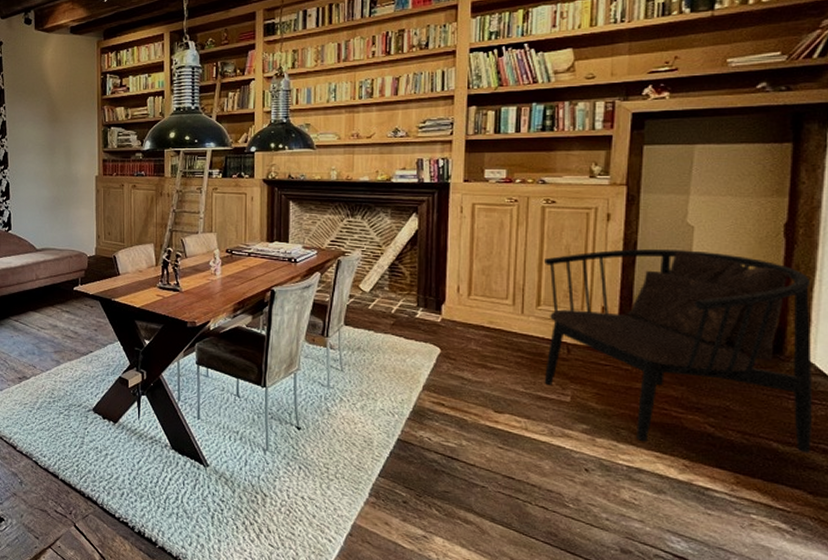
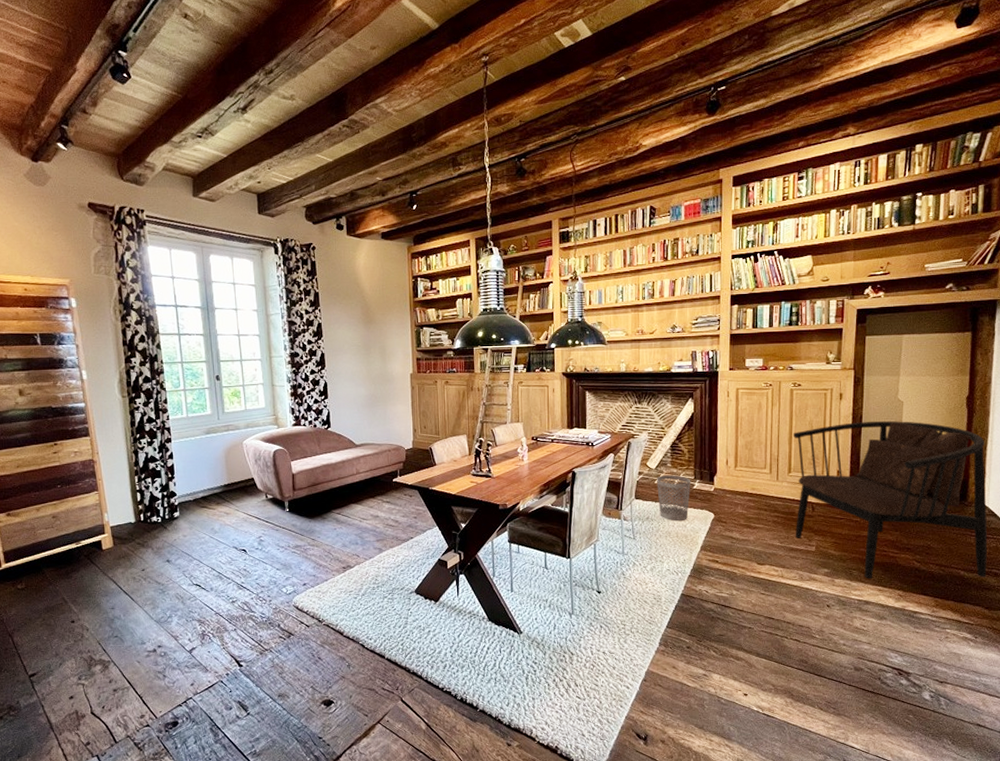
wastebasket: none [371,300,413,355] -> present [657,475,691,521]

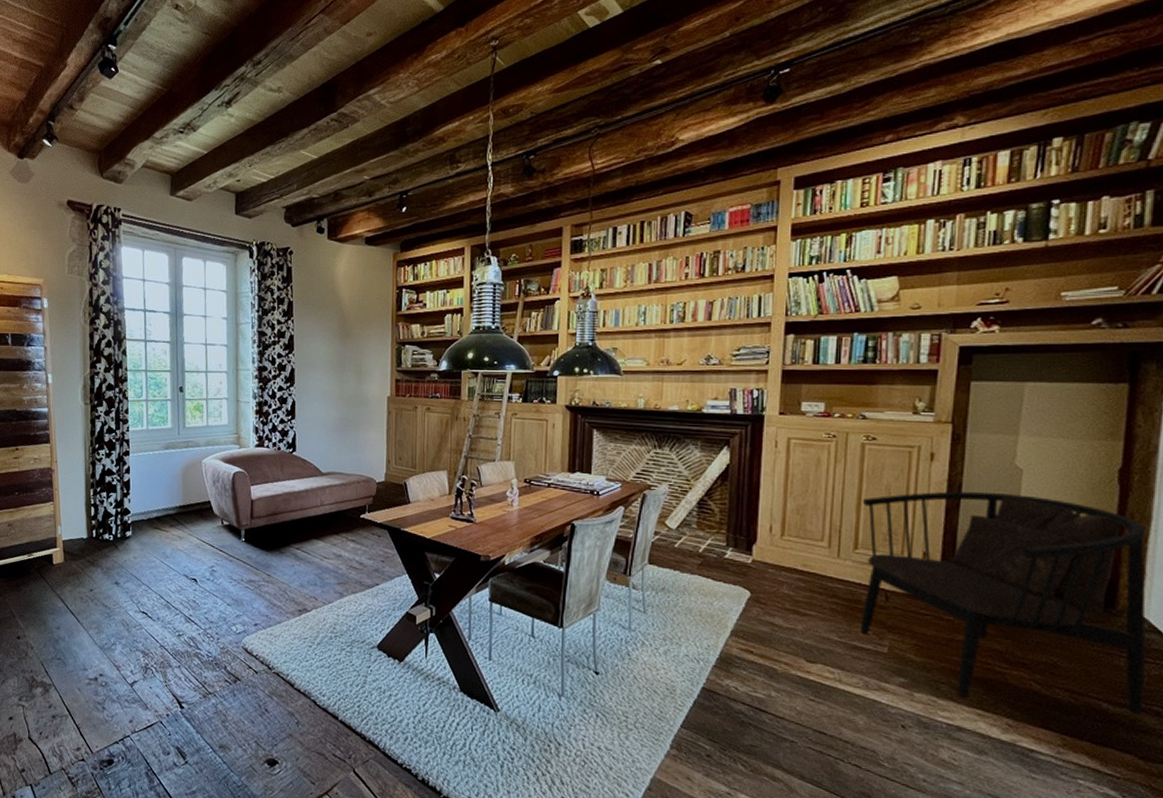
wastebasket: present [657,475,691,521] -> none [677,538,722,597]

